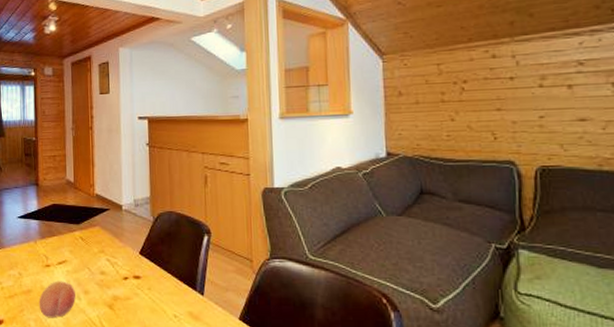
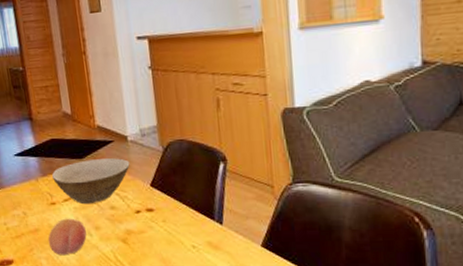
bowl: none [50,225,122,269] -> present [52,158,130,205]

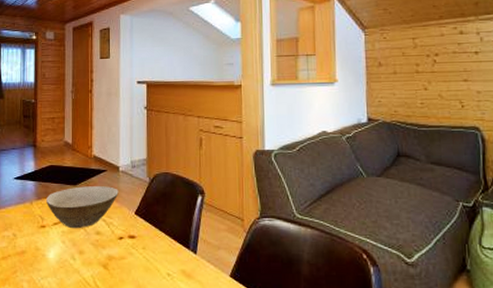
fruit: present [48,218,87,256] -> none [32,241,70,279]

